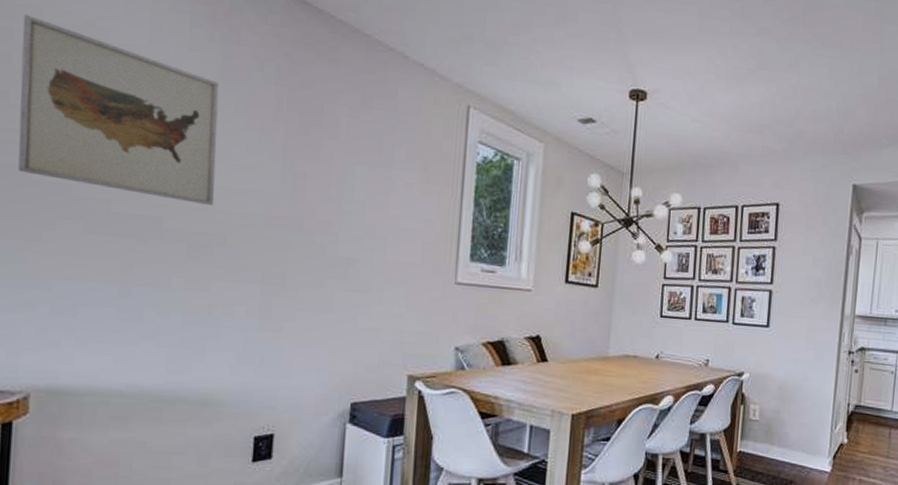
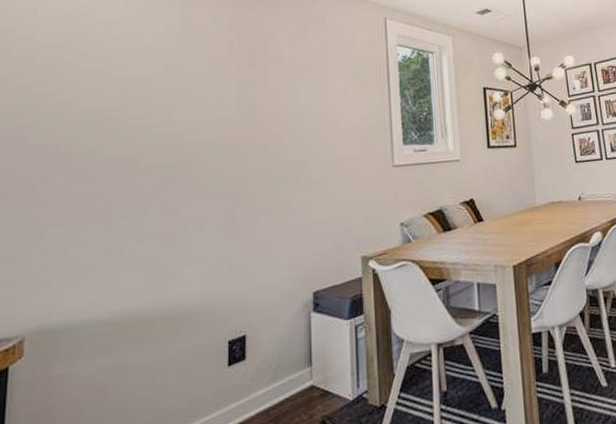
wall art: present [18,15,220,206] -> none [16,14,181,141]

